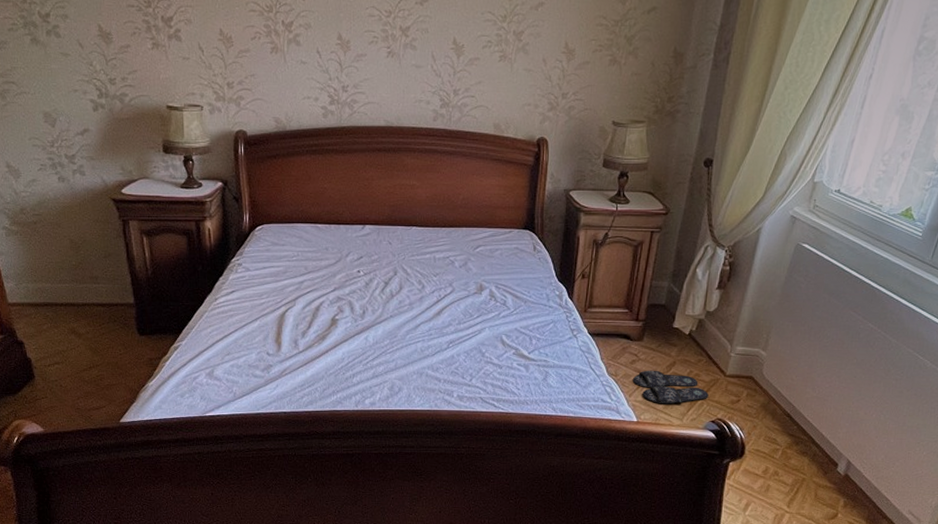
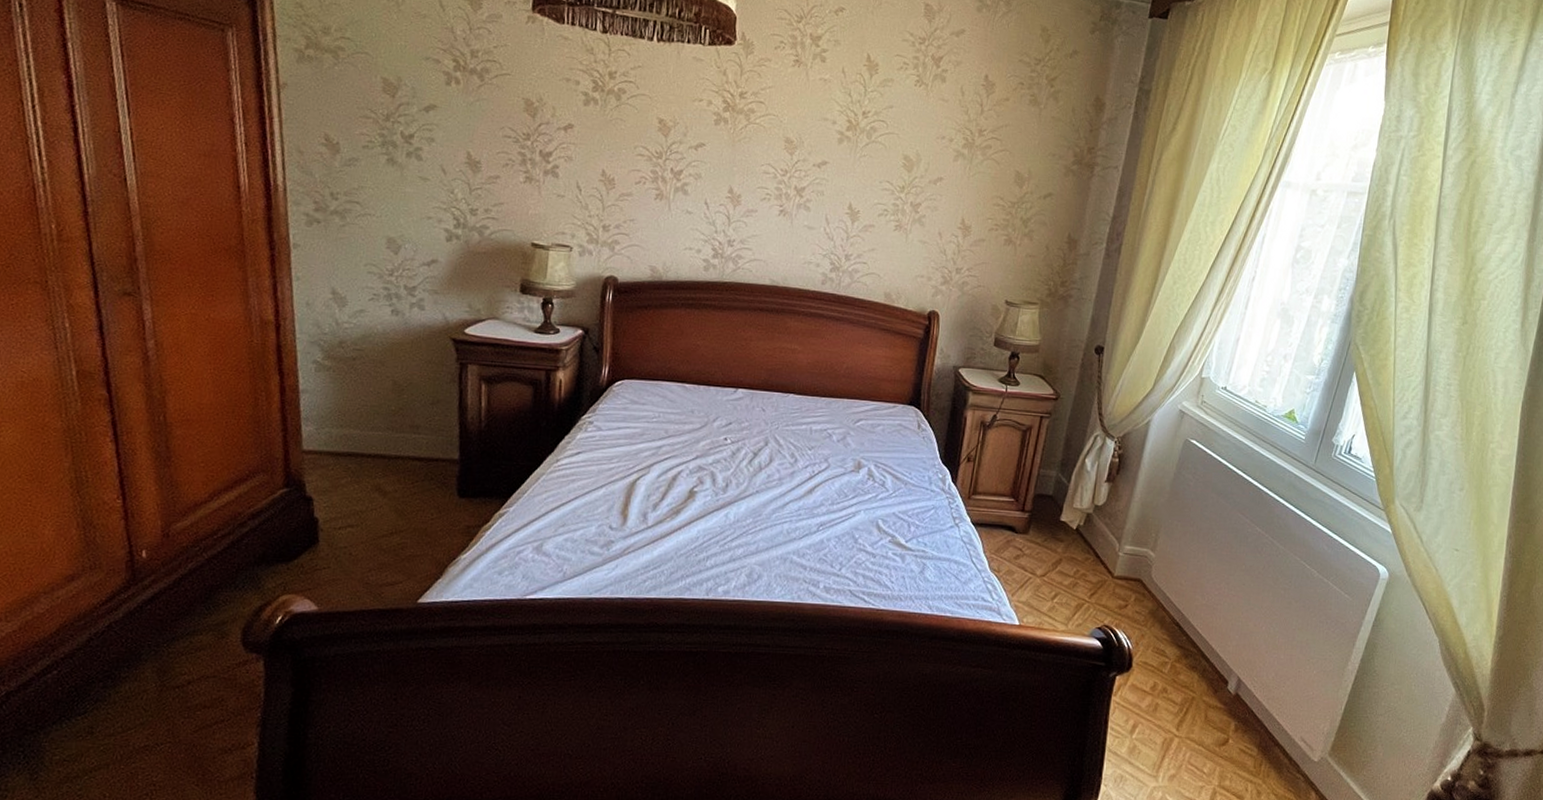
slippers: present [633,370,709,404] -> none [1017,567,1095,607]

